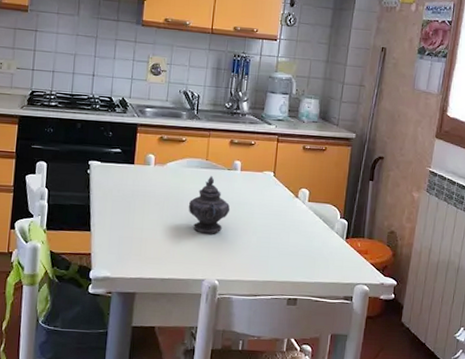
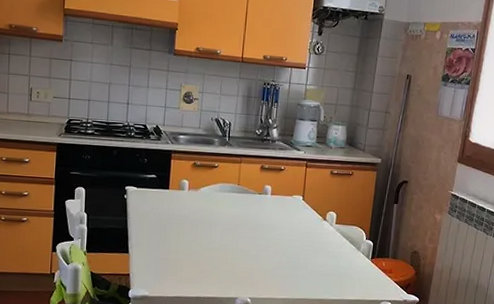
teapot: present [188,176,231,234] -> none [221,200,262,255]

